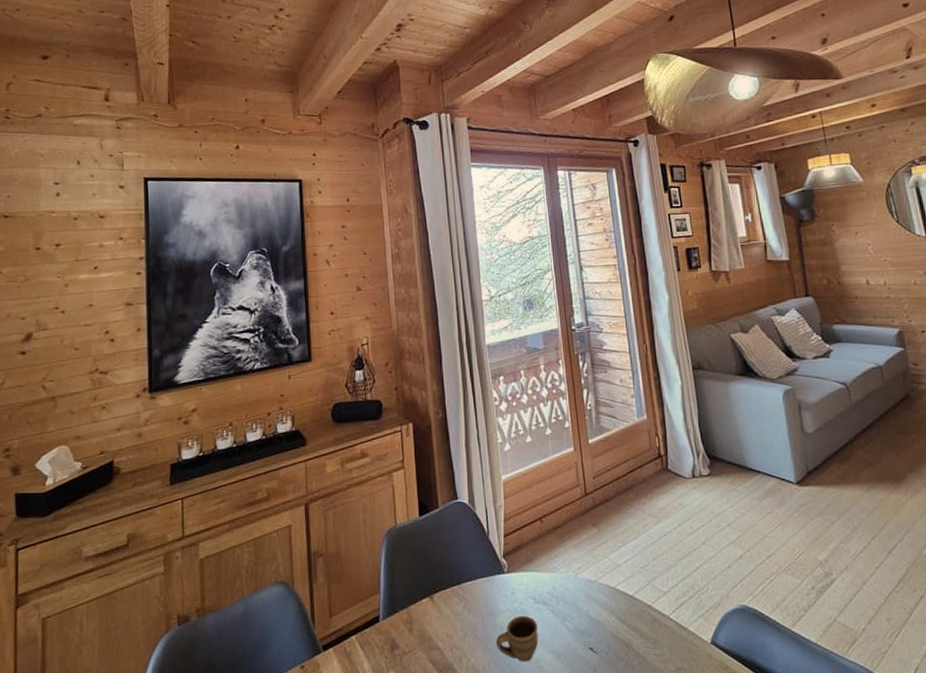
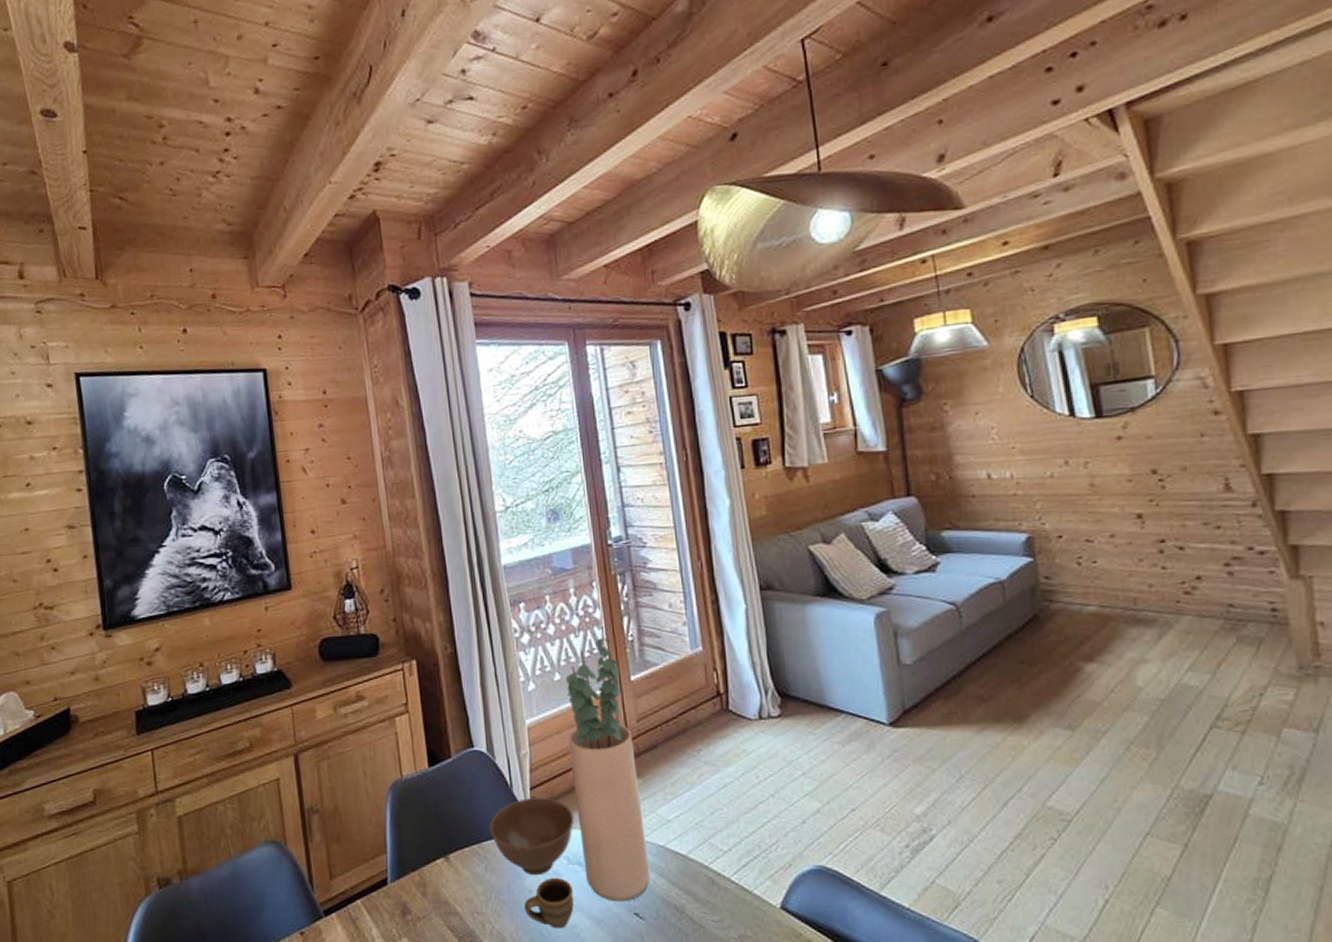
bowl: none [468,544,540,614] -> present [489,798,575,876]
vase: none [535,397,603,637] -> present [565,626,651,902]

